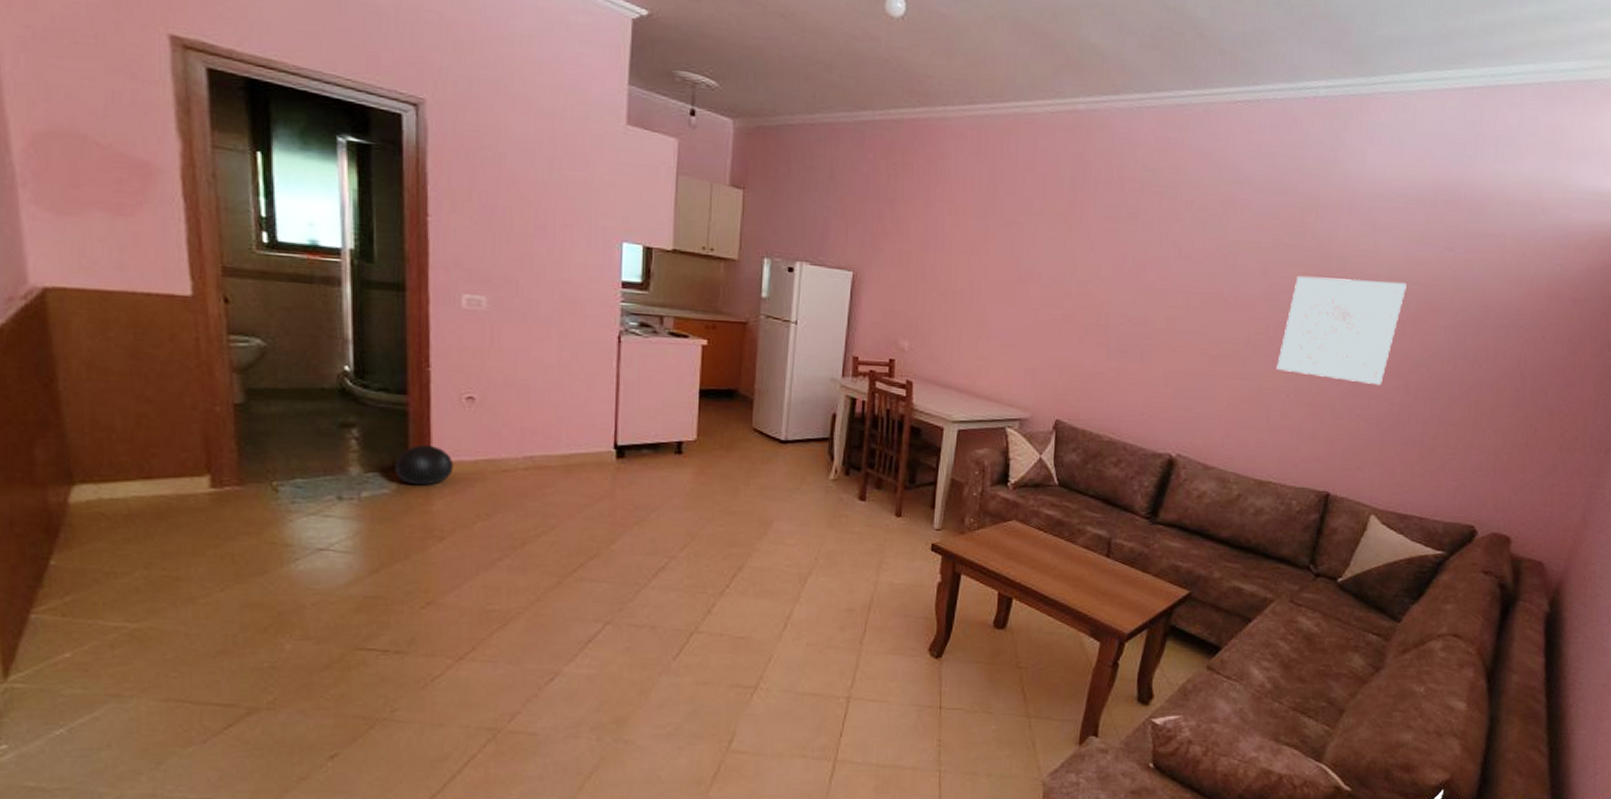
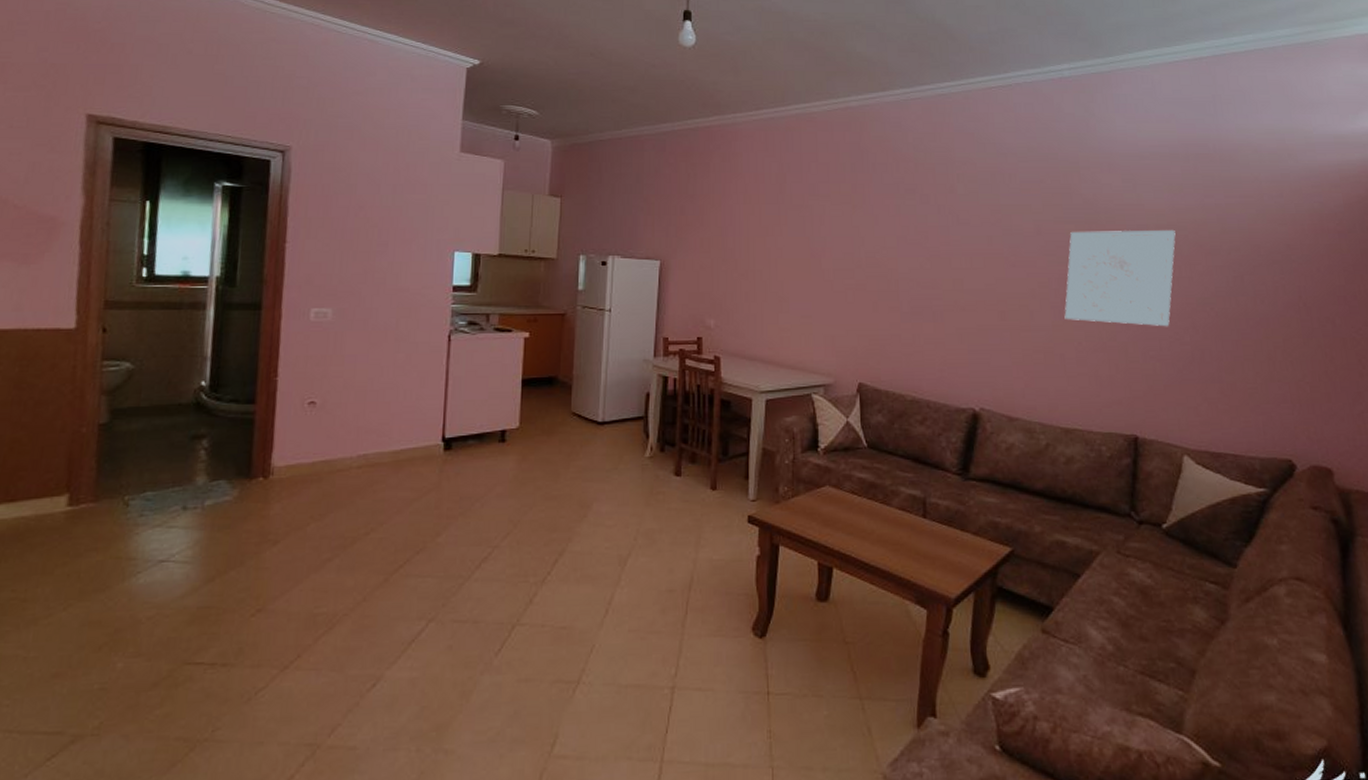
decorative ball: present [395,444,454,486] -> none [238,450,293,491]

